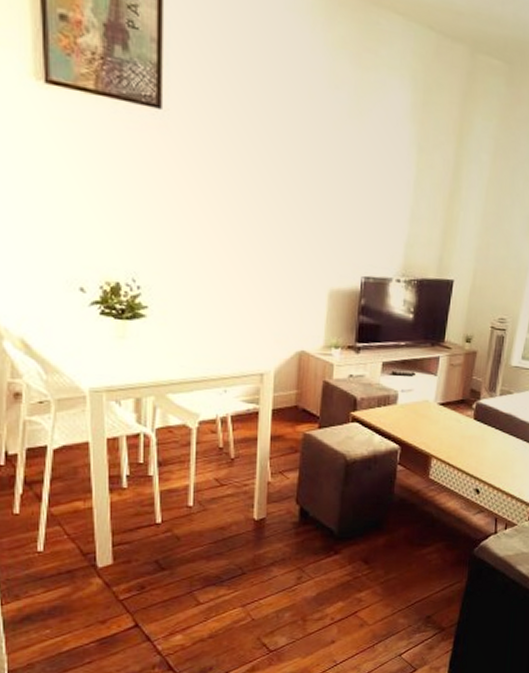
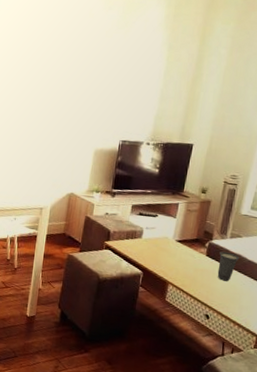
cup: none [487,412,511,448] -> present [217,251,240,282]

